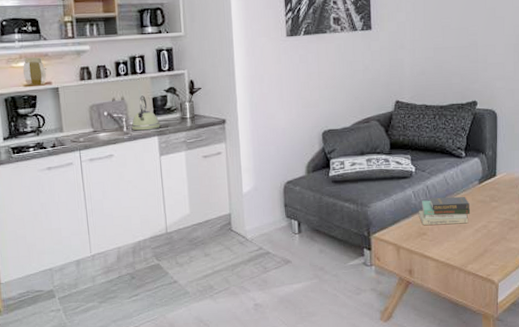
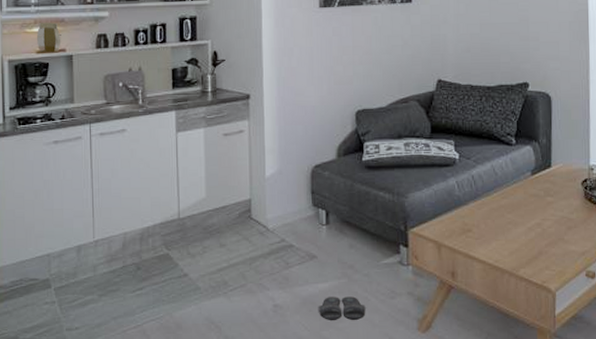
kettle: present [131,95,160,131] -> none [147,66,179,104]
slippers: none [293,294,335,315] -> present [318,296,366,320]
books: present [418,196,470,226] -> none [462,188,522,221]

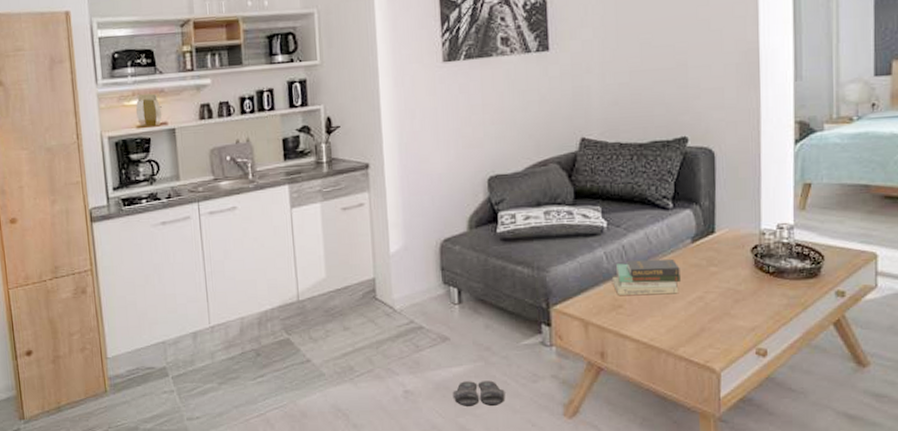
books: none [462,188,522,221] -> present [611,258,680,296]

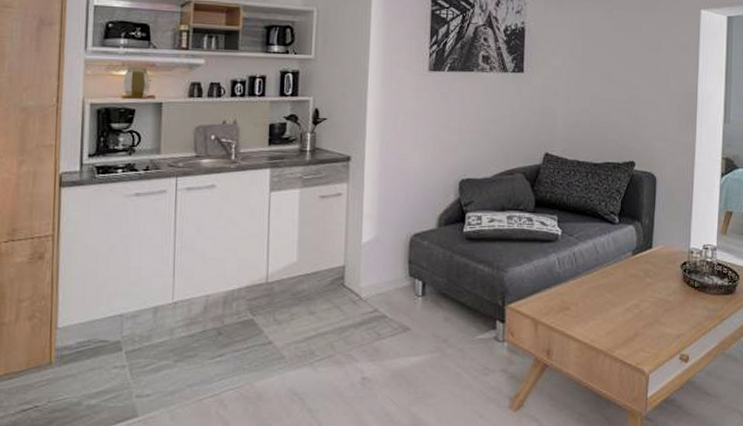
slippers: present [452,380,505,406] -> none [408,371,458,396]
books: present [611,258,680,296] -> none [561,267,621,301]

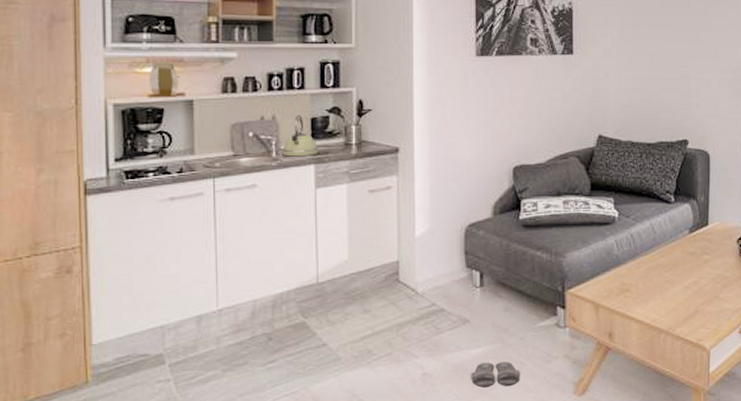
kettle: none [241,121,275,161] -> present [282,115,319,157]
slippers: none [408,371,458,396] -> present [470,361,521,387]

